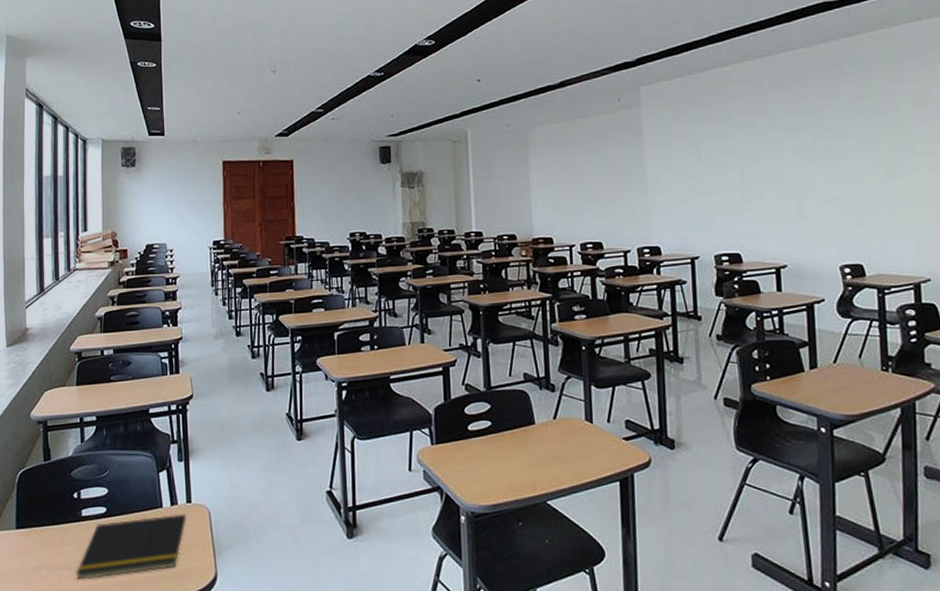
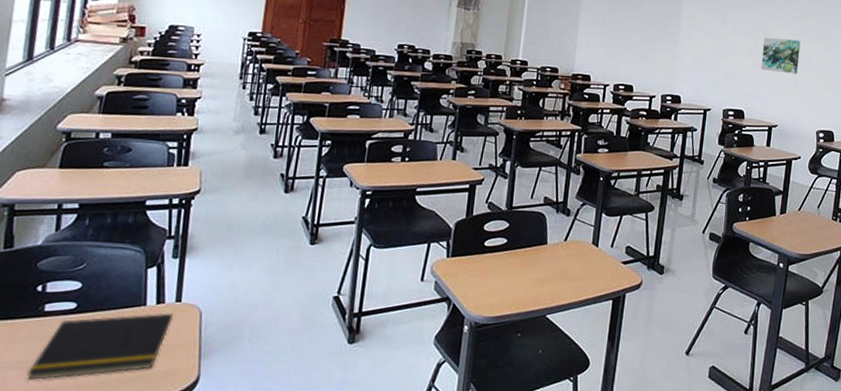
wall art: none [751,163,802,204] -> present [761,37,801,74]

